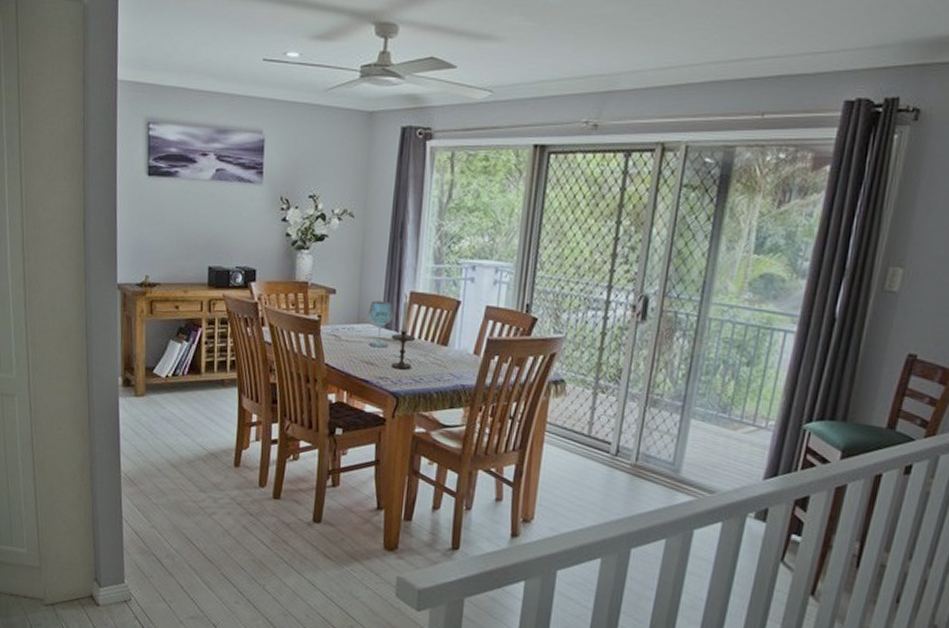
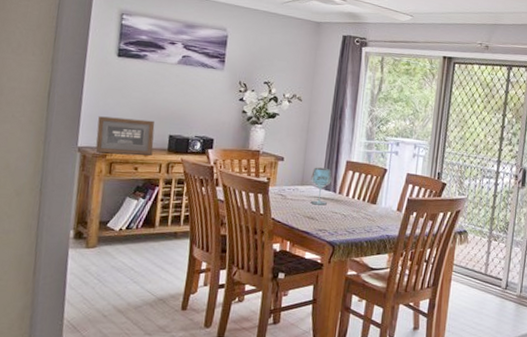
picture frame: none [134,248,193,292] -> present [95,116,155,156]
candlestick: present [391,293,416,370] -> none [329,162,350,224]

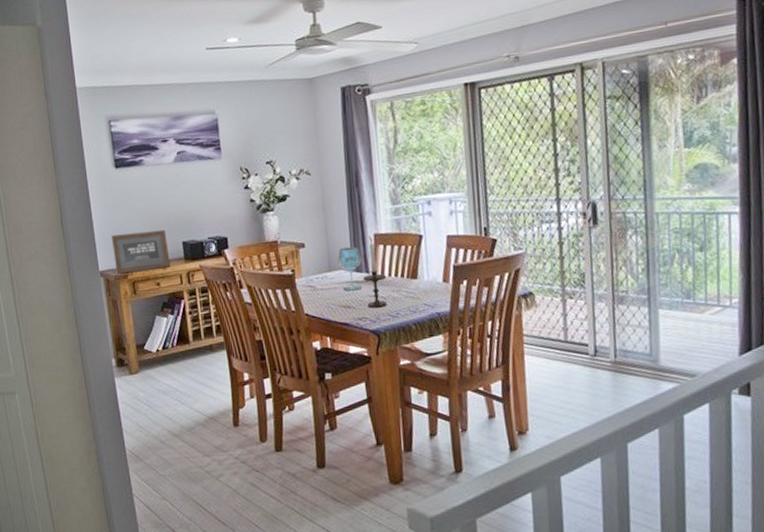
candlestick: none [329,162,350,224] -> present [363,236,387,309]

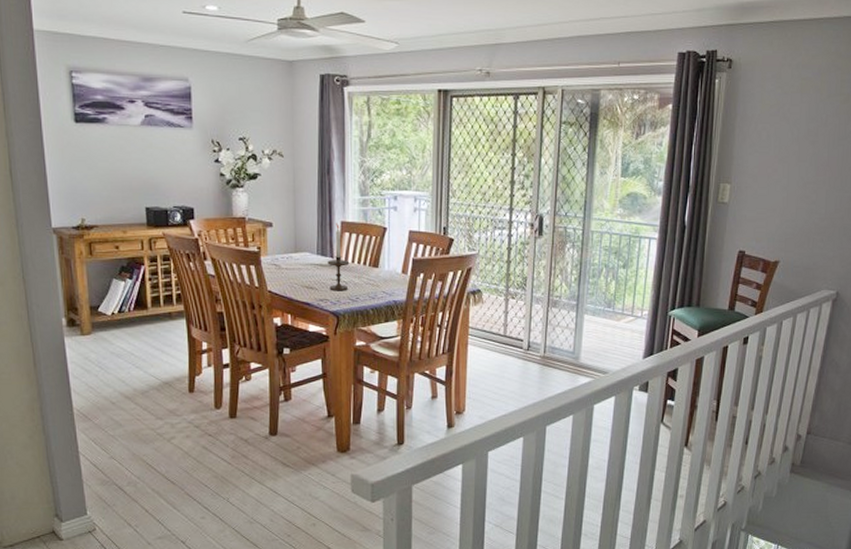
picture frame: present [110,229,171,274] -> none [66,192,132,233]
wine glass: present [338,246,362,292] -> none [304,231,327,273]

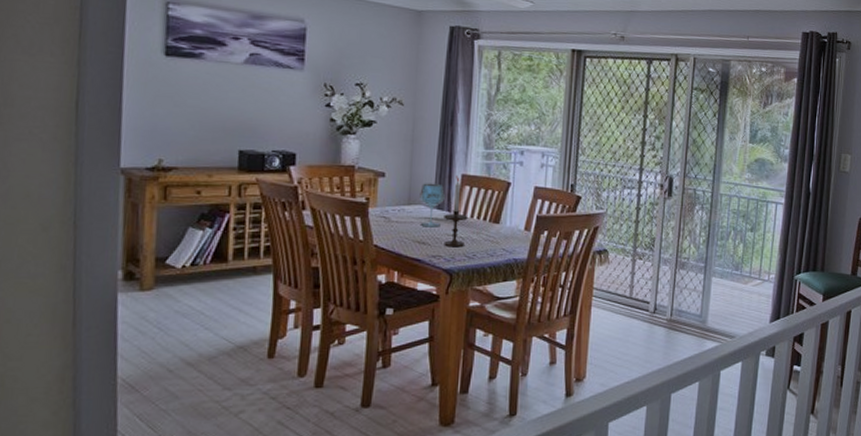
wine glass: none [304,231,327,273] -> present [419,183,445,228]

